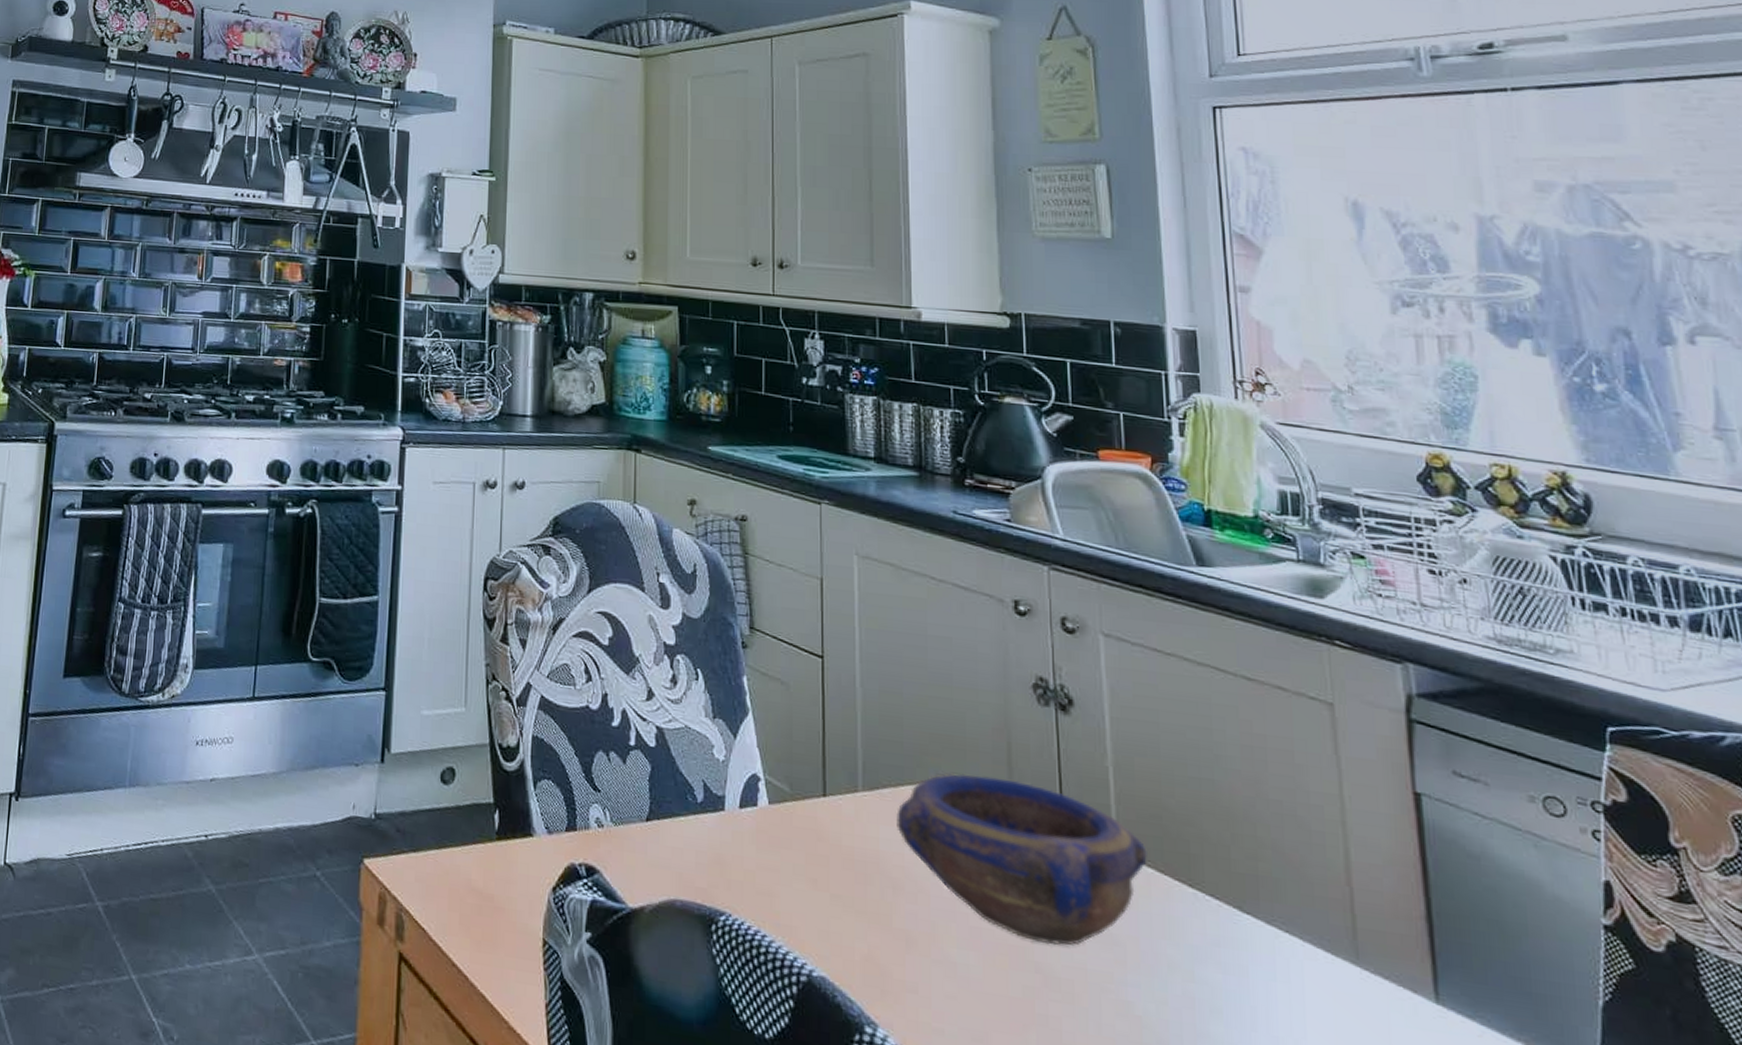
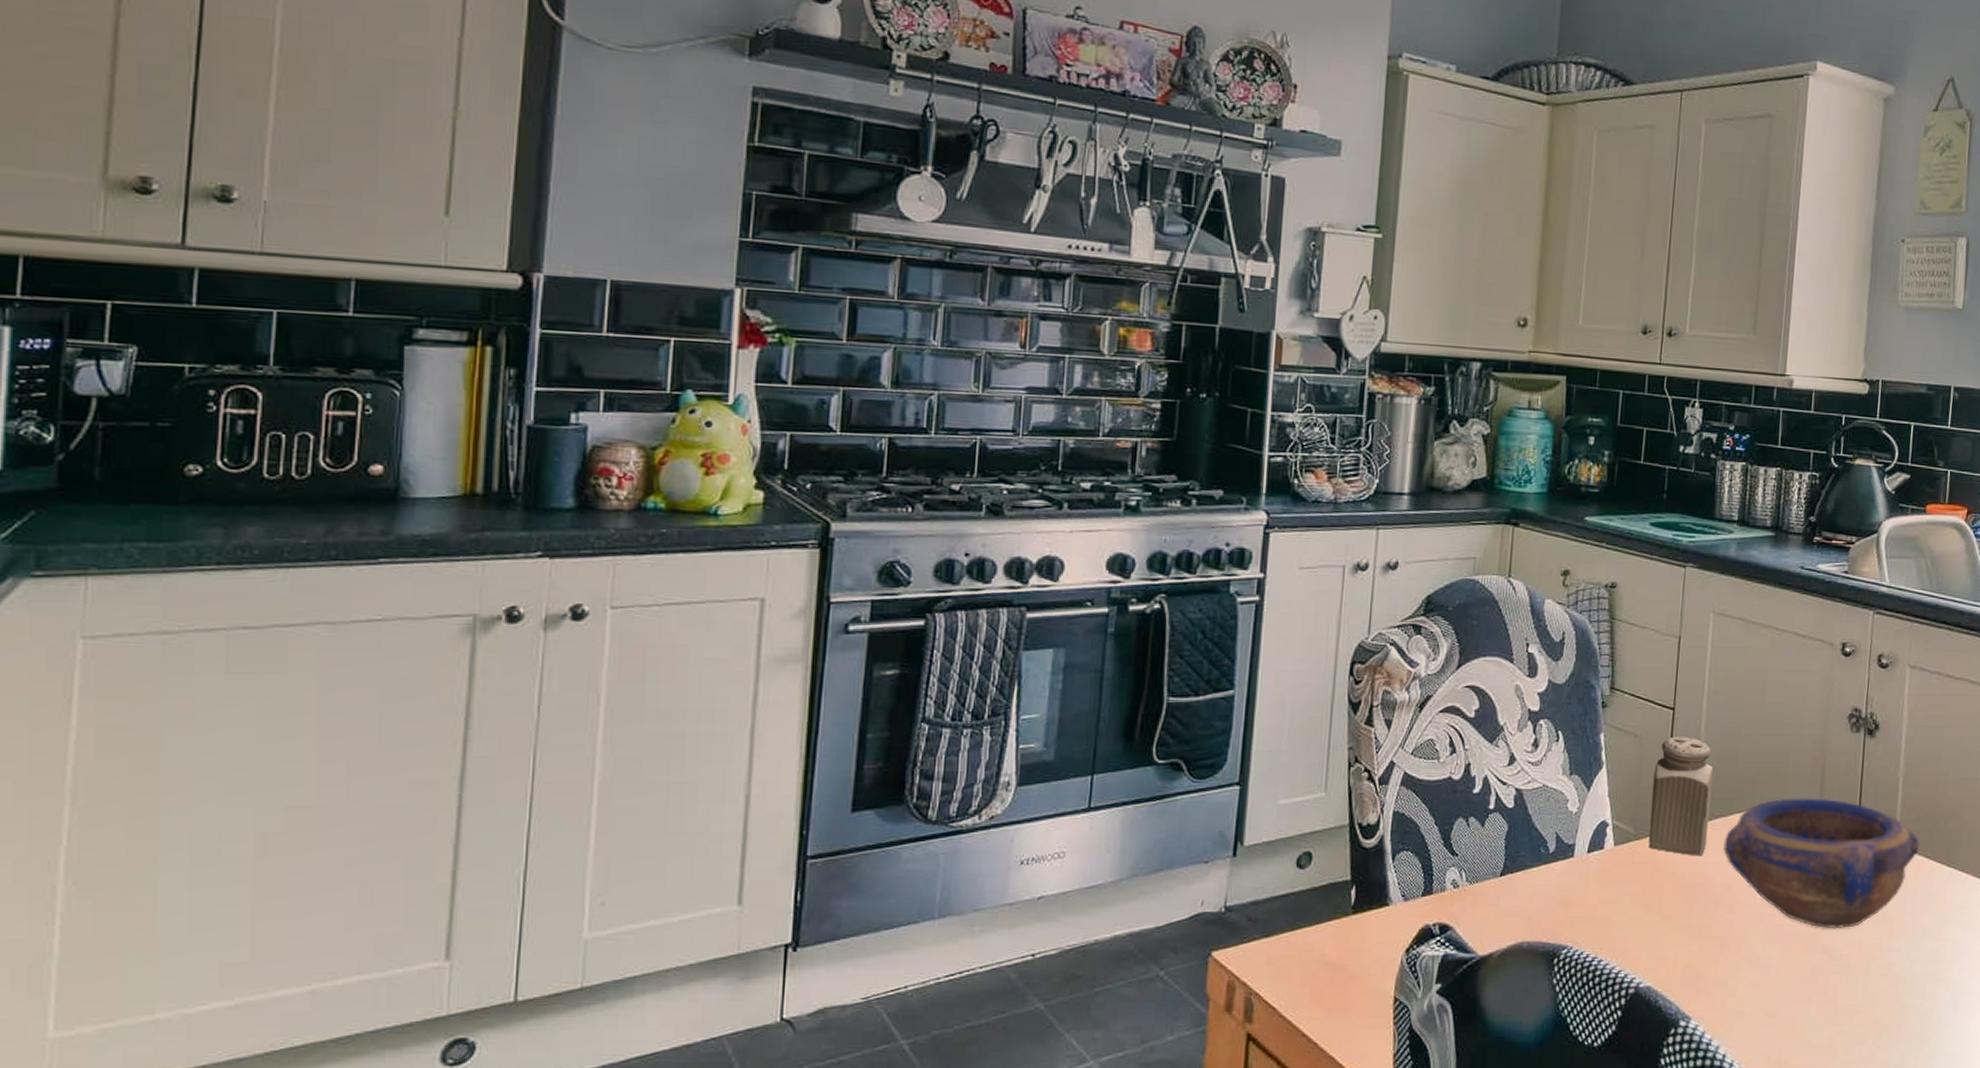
salt shaker: none [806,688,876,830] -> present [1648,736,1714,856]

